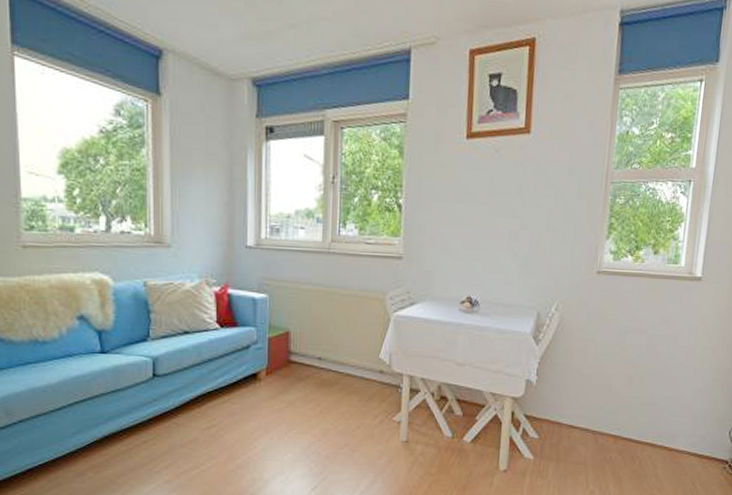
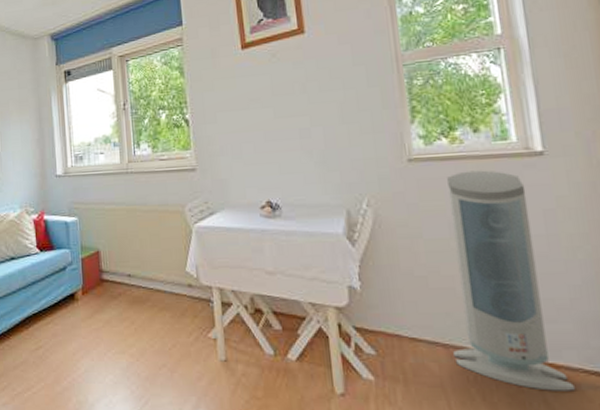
air purifier: none [599,287,682,468] -> present [447,170,575,391]

